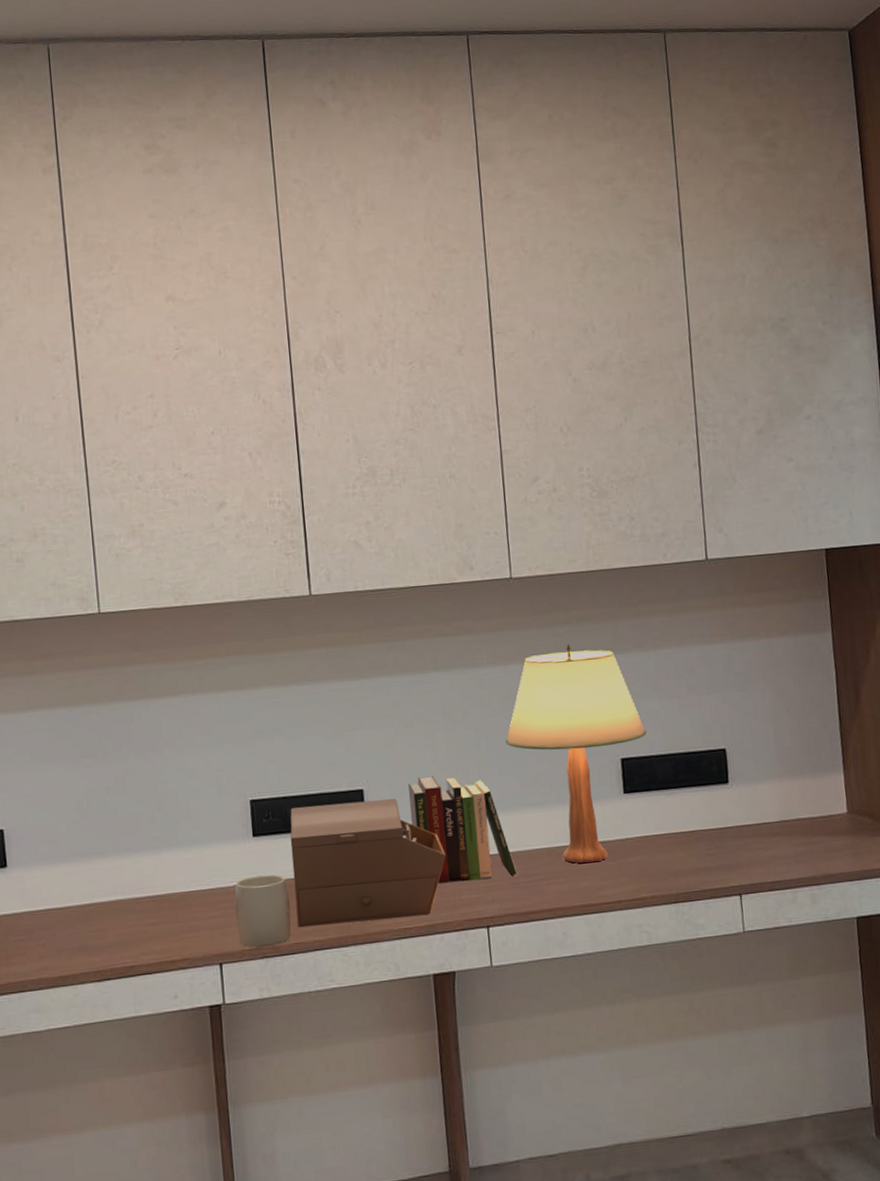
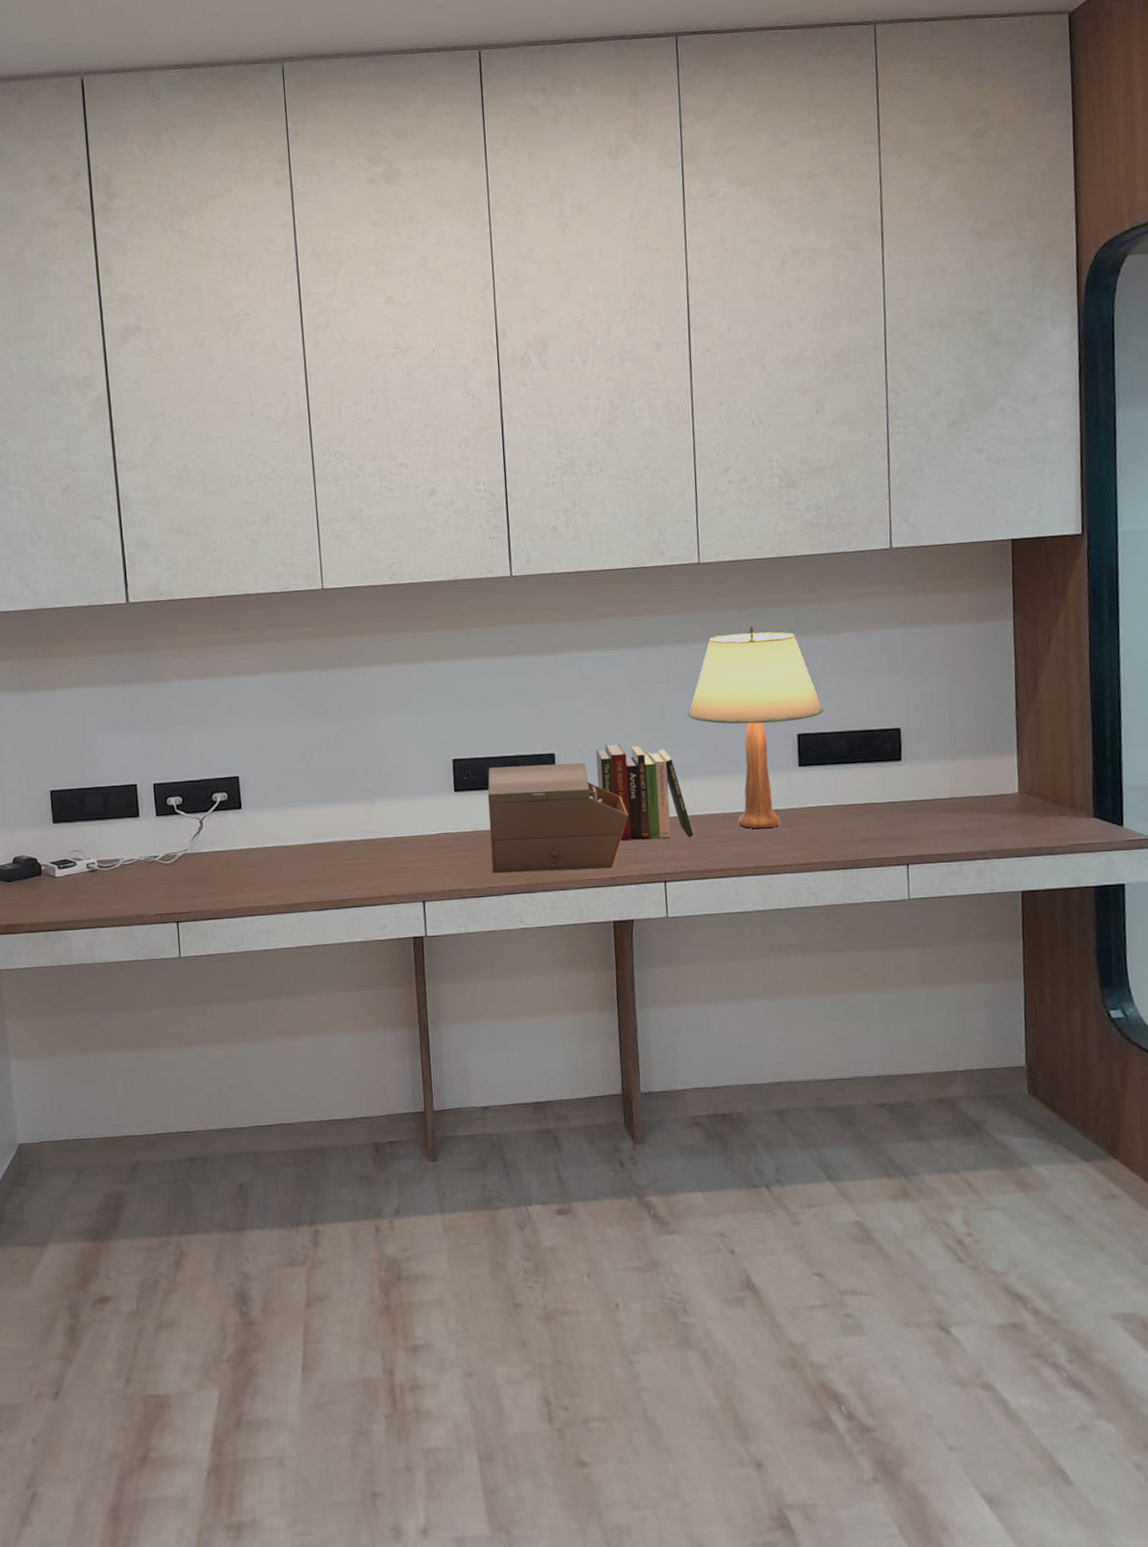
mug: present [234,874,291,948] -> none [437,826,487,889]

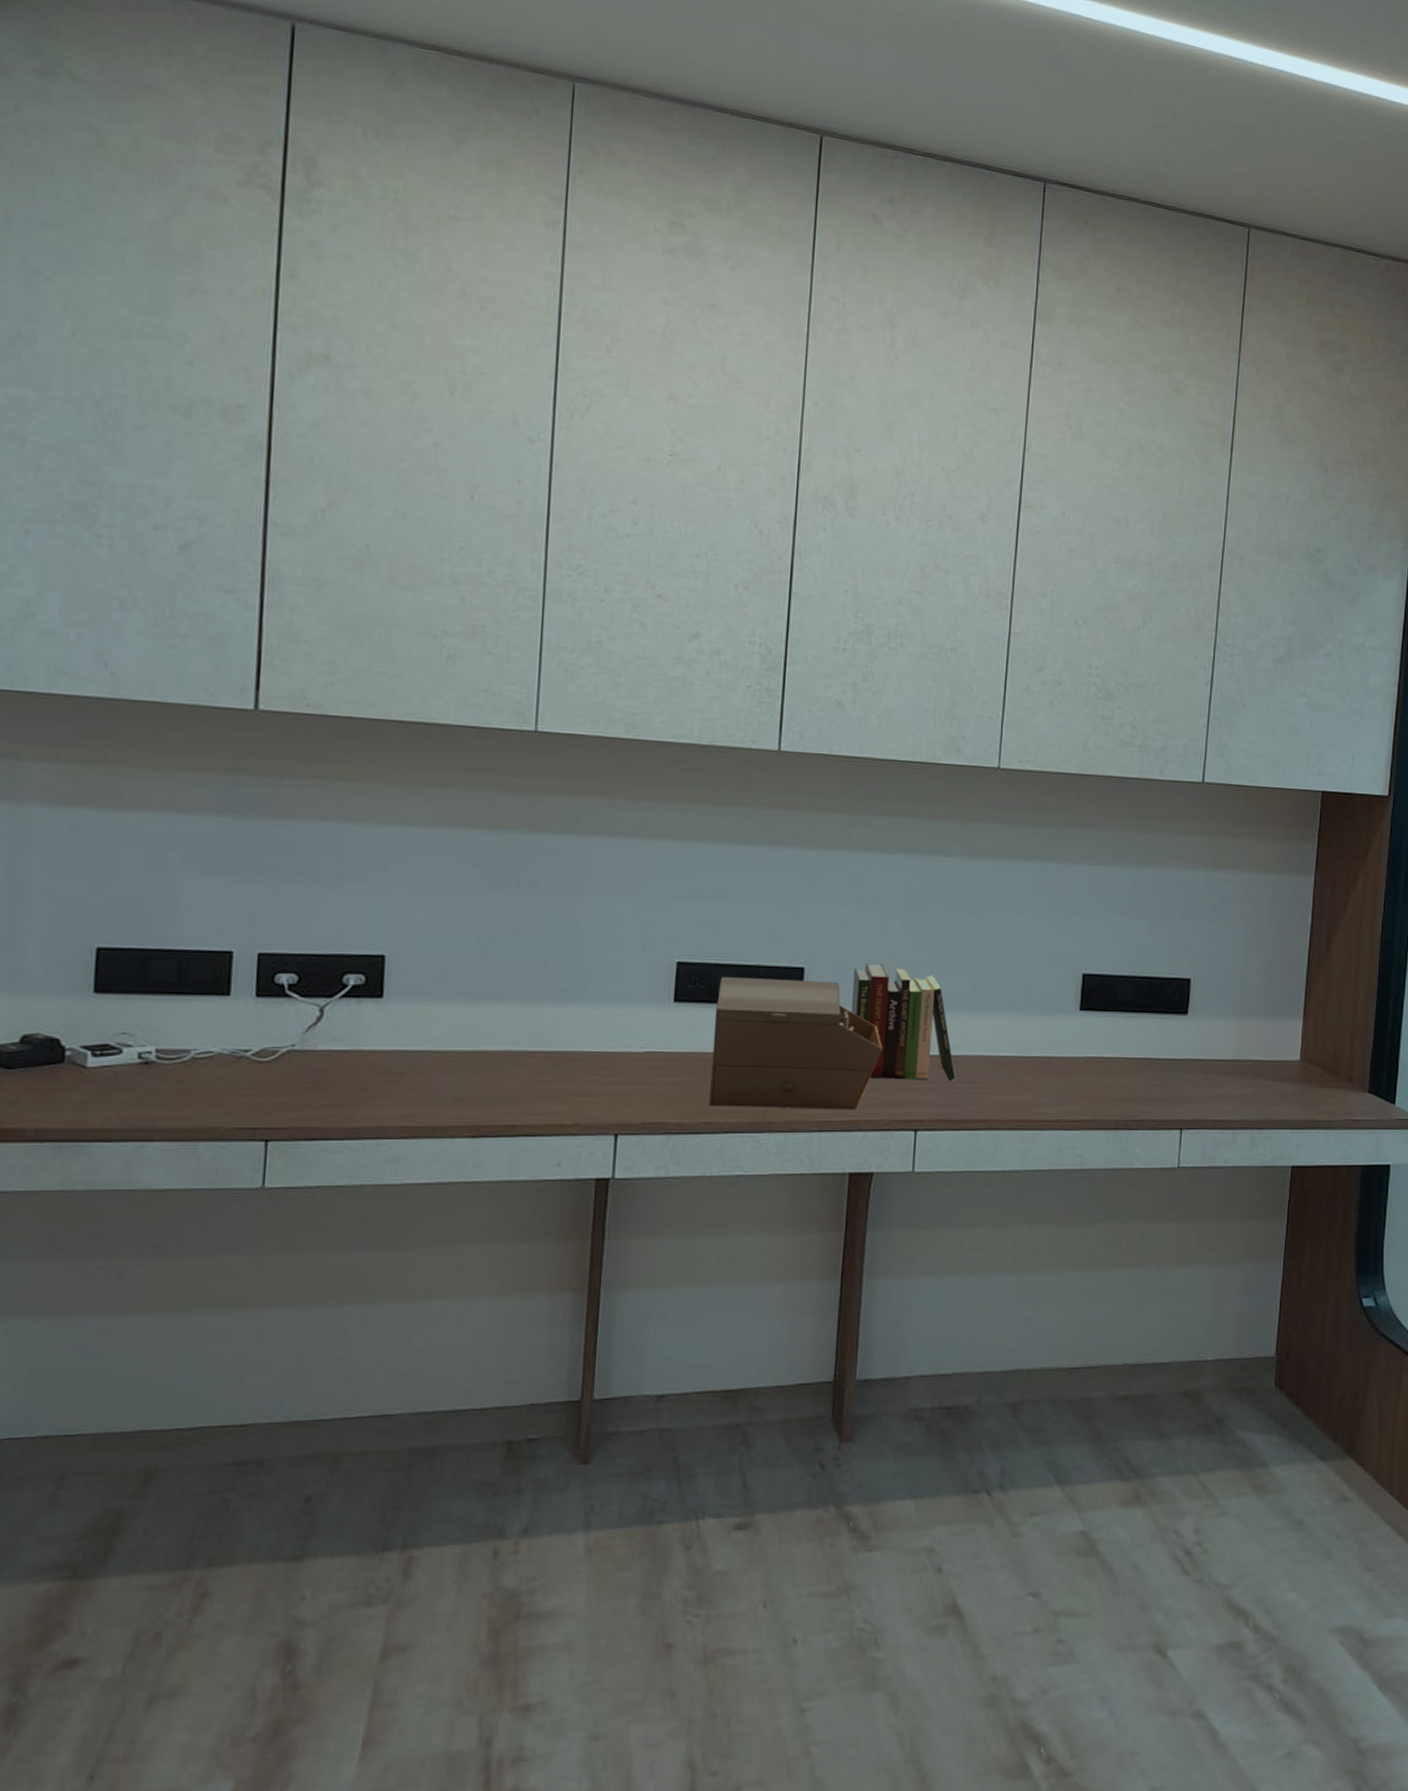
table lamp: present [688,625,823,829] -> none [965,846,1113,1078]

